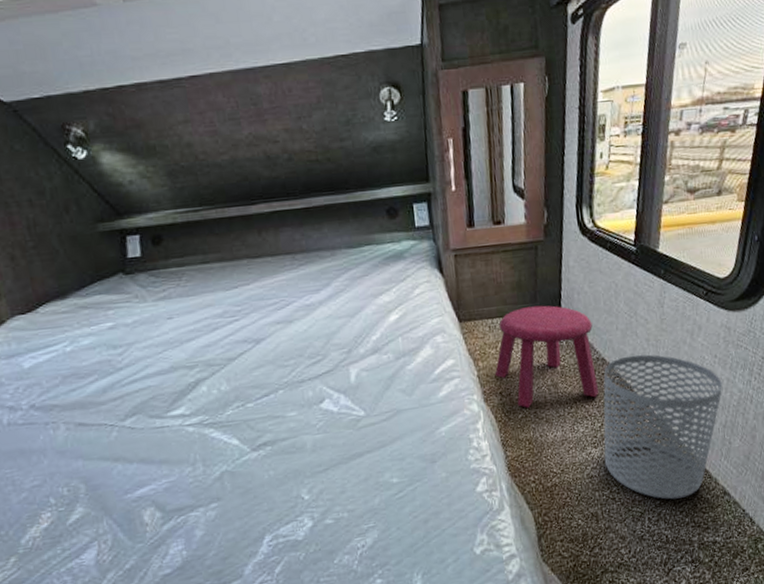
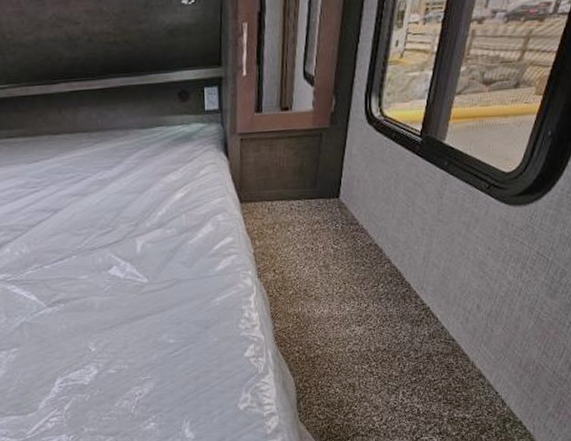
stool: present [494,305,599,408] -> none [270,191,369,286]
waste bin: present [603,354,723,499] -> none [366,242,493,378]

